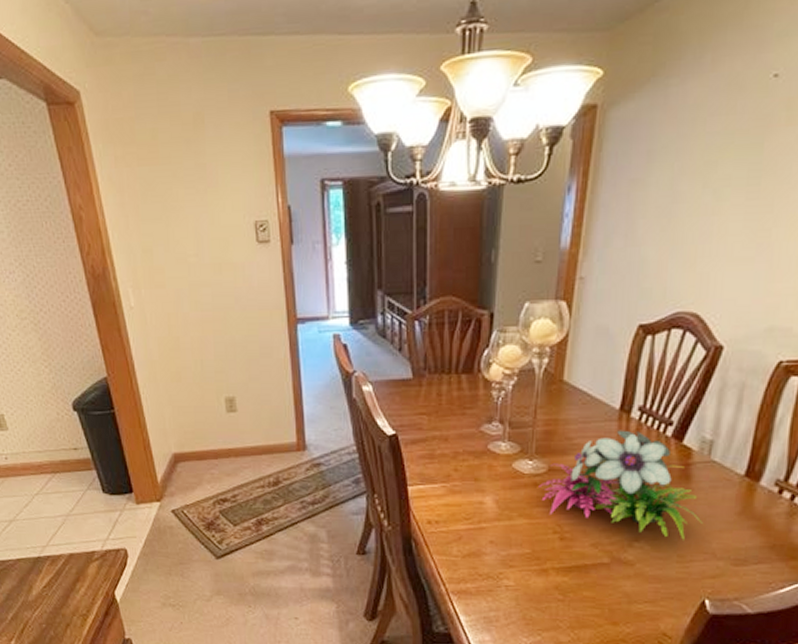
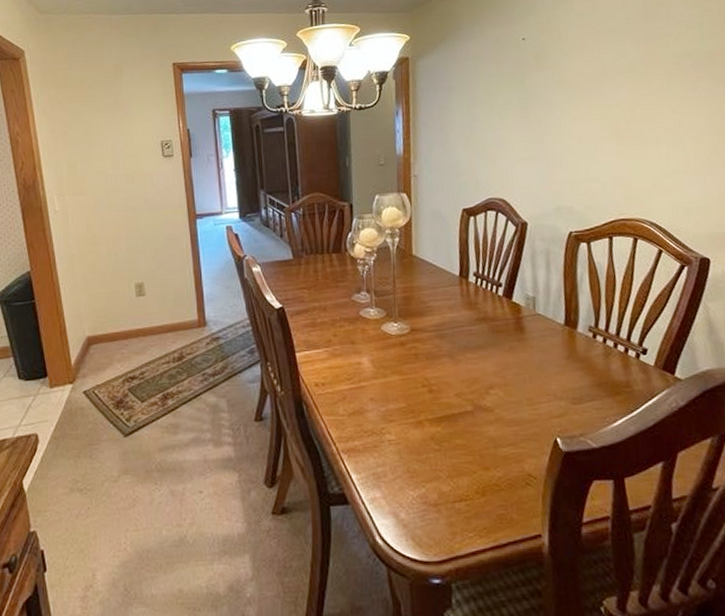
flower arrangement: present [538,430,703,540] -> none [405,292,541,384]

